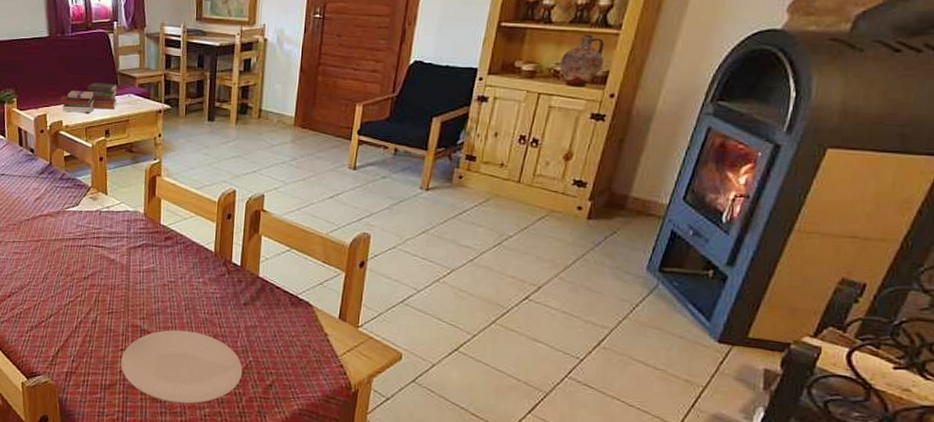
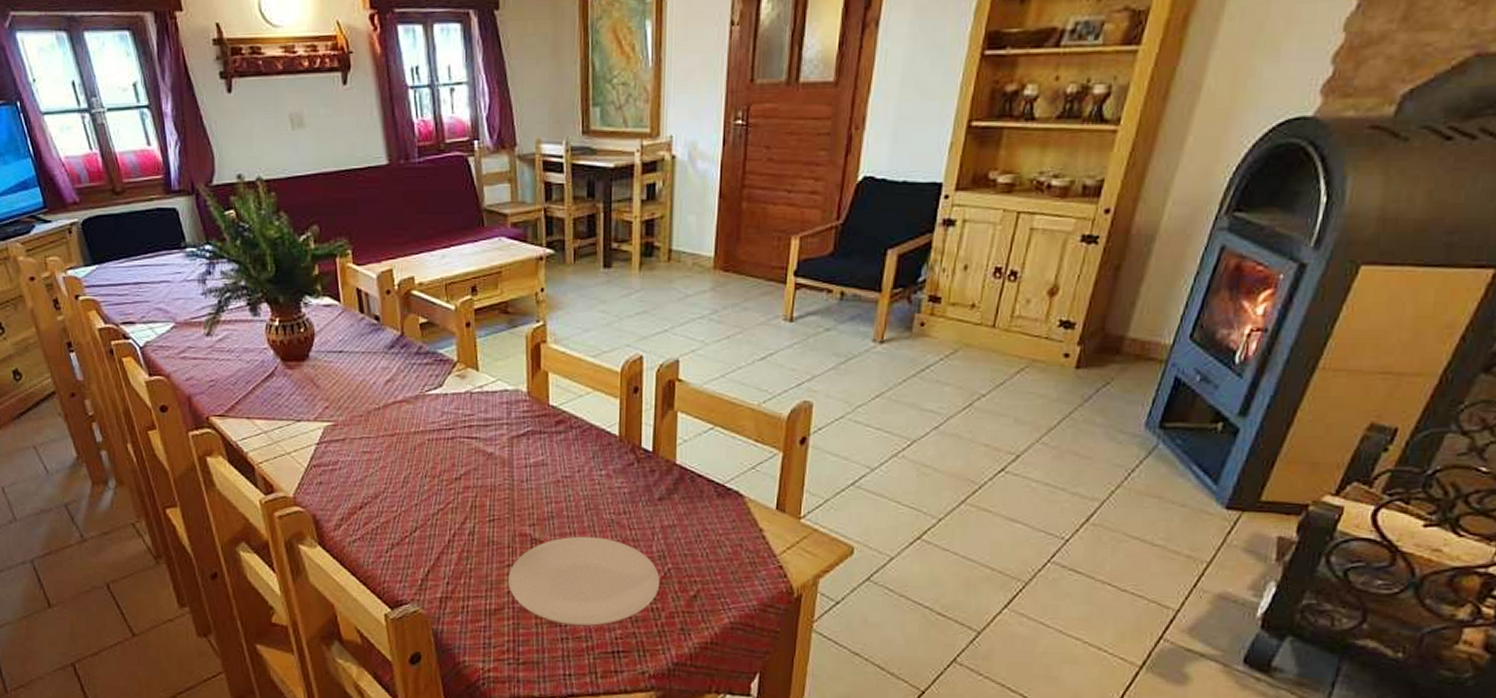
books: present [59,91,94,113] -> none [408,236,455,265]
books: present [87,82,117,110] -> none [443,224,485,259]
ceramic jug: present [560,35,604,86] -> none [1044,134,1099,201]

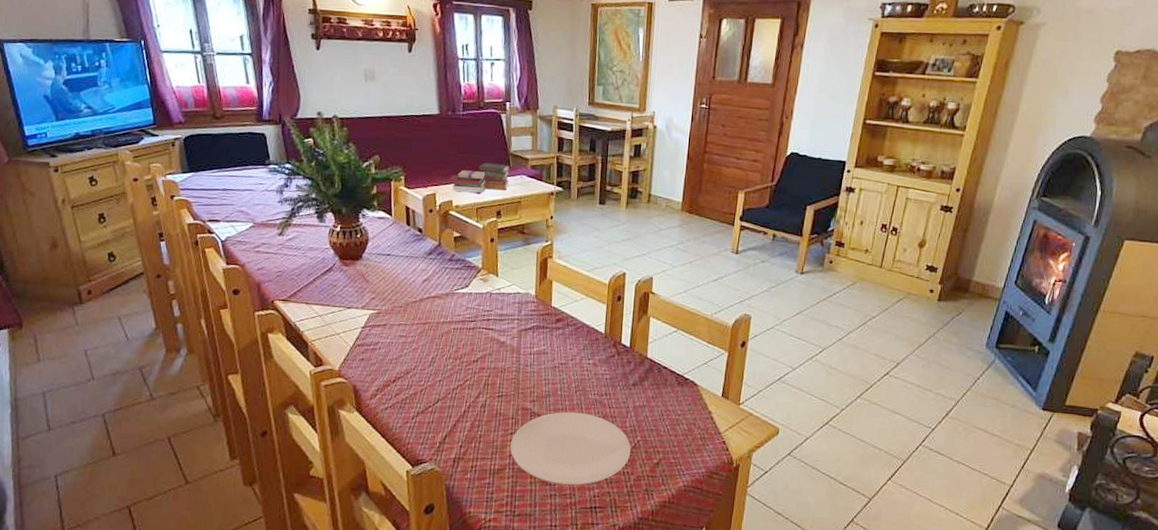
books: none [408,236,455,265] -> present [449,170,486,194]
books: none [443,224,485,259] -> present [478,163,509,191]

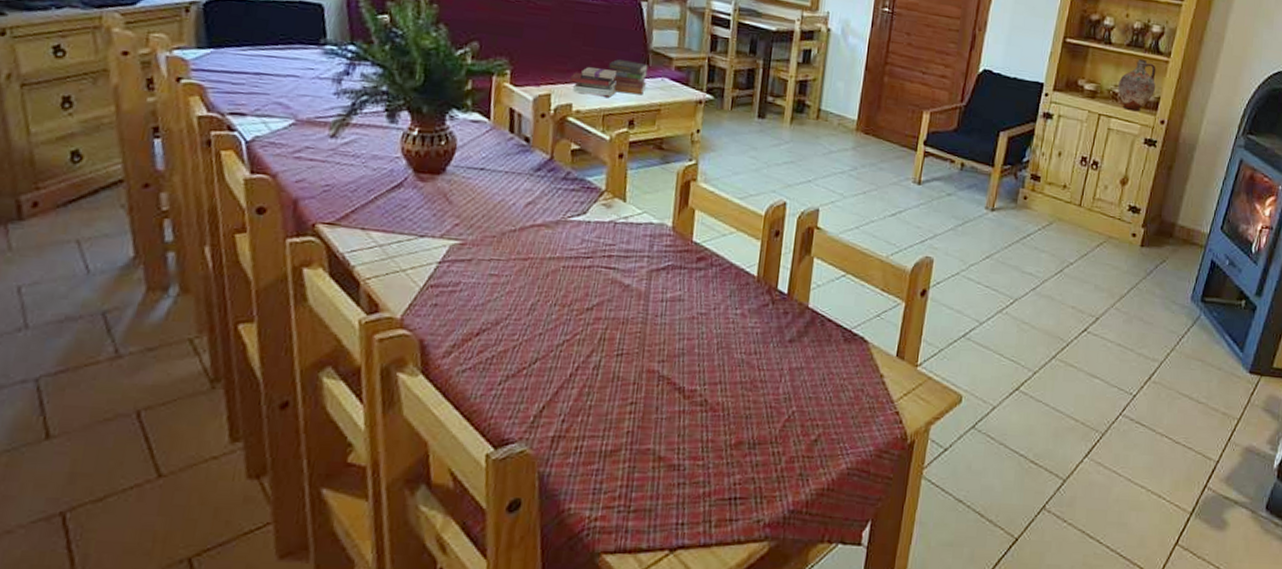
plate: present [510,411,631,486] -> none [629,374,784,471]
ceramic jug: none [915,135,952,181] -> present [1118,59,1156,111]

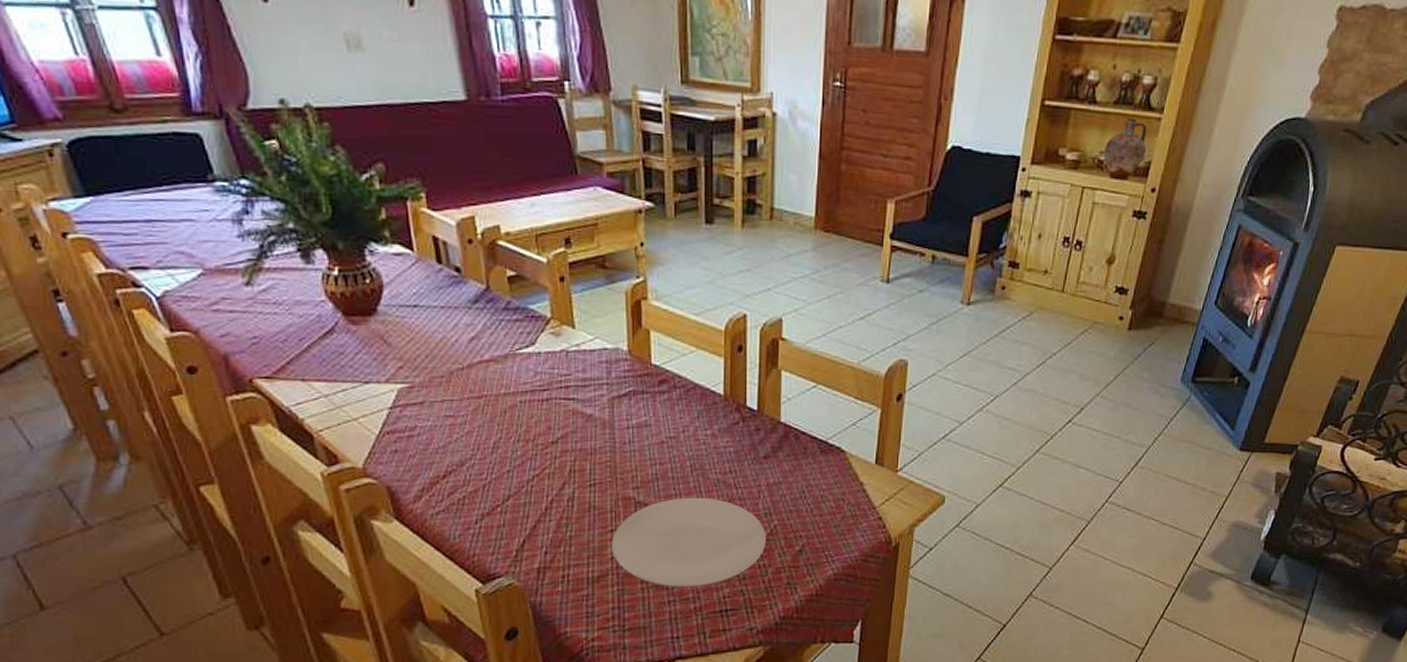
books: present [569,67,618,97] -> none [492,182,546,215]
books: present [608,59,648,95] -> none [532,170,579,209]
plate: none [629,374,784,471] -> present [612,497,767,588]

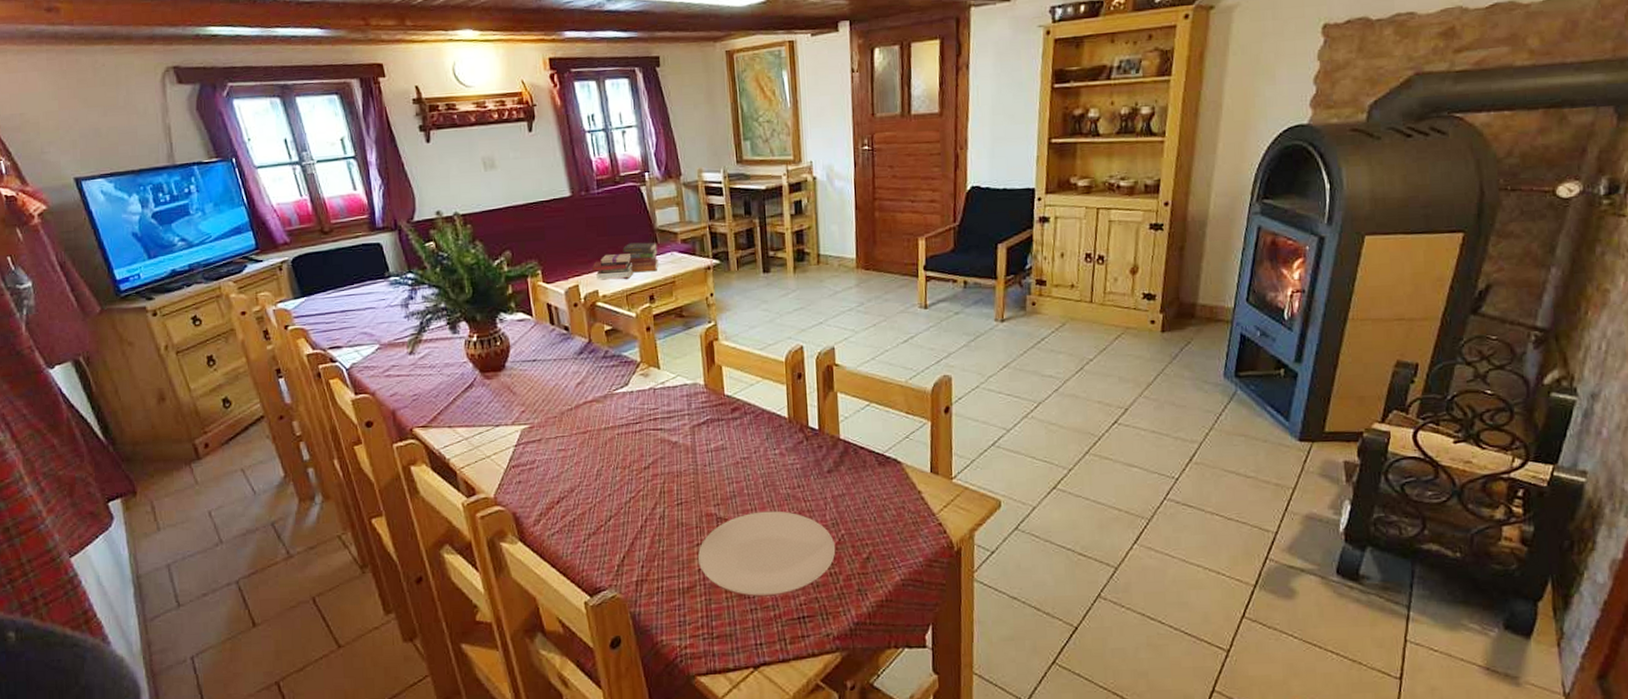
books: none [492,182,546,215] -> present [592,253,634,280]
books: none [532,170,579,209] -> present [622,242,660,273]
ceramic jug: present [1104,119,1147,179] -> none [1113,145,1154,198]

